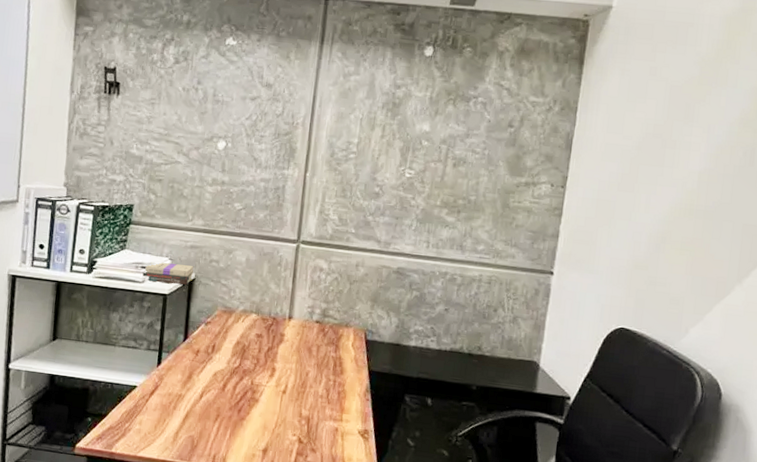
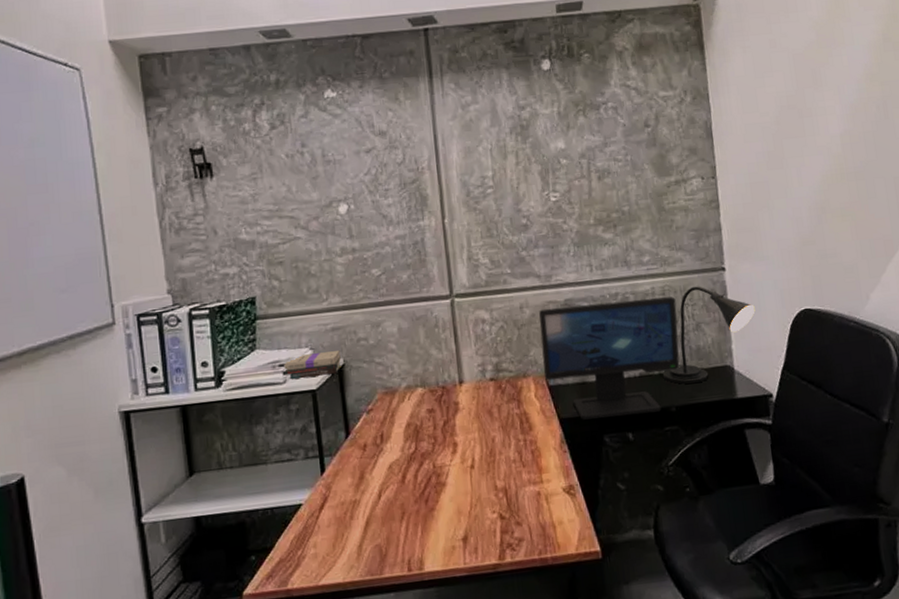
computer monitor: none [364,271,500,387] -> present [538,296,680,420]
desk lamp: none [471,282,573,371] -> present [662,286,755,385]

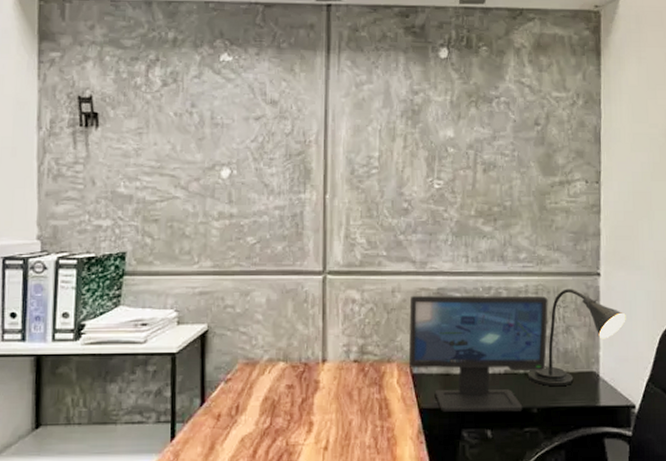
books: present [282,351,341,380] -> none [143,316,205,341]

